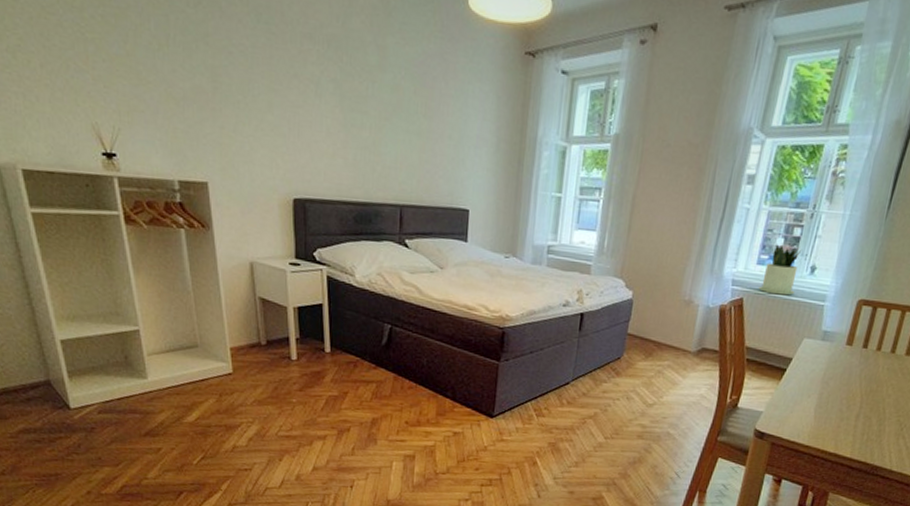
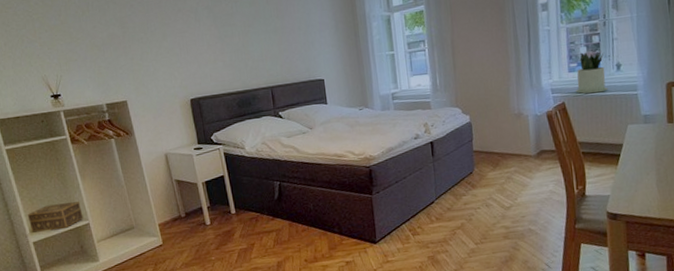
decorative box: none [55,297,132,330] -> present [27,201,83,233]

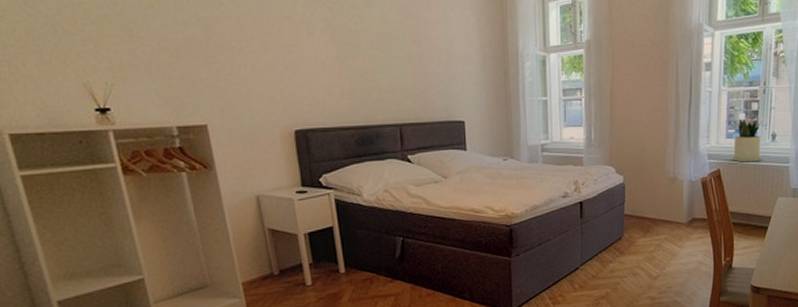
decorative box: present [27,201,83,233] -> none [50,249,136,288]

